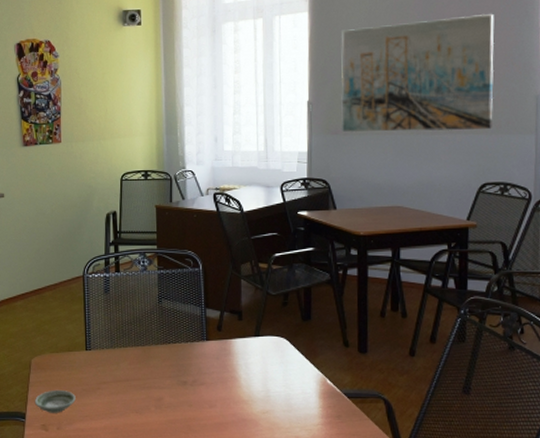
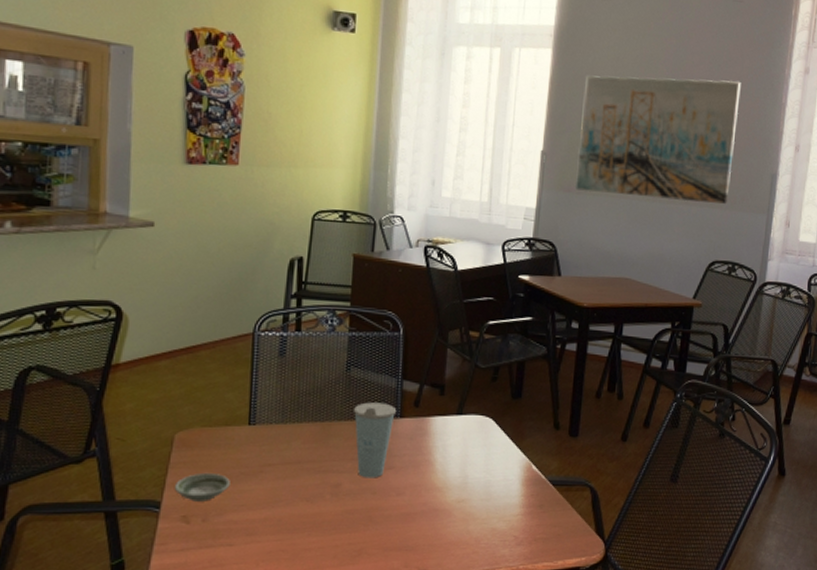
cup: none [166,328,203,393] -> present [353,402,397,478]

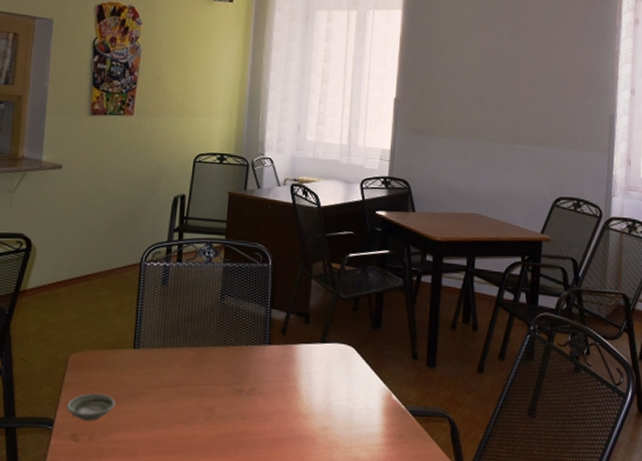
cup: present [353,402,397,478] -> none [226,329,266,403]
wall art: present [575,75,741,204] -> none [426,31,575,144]

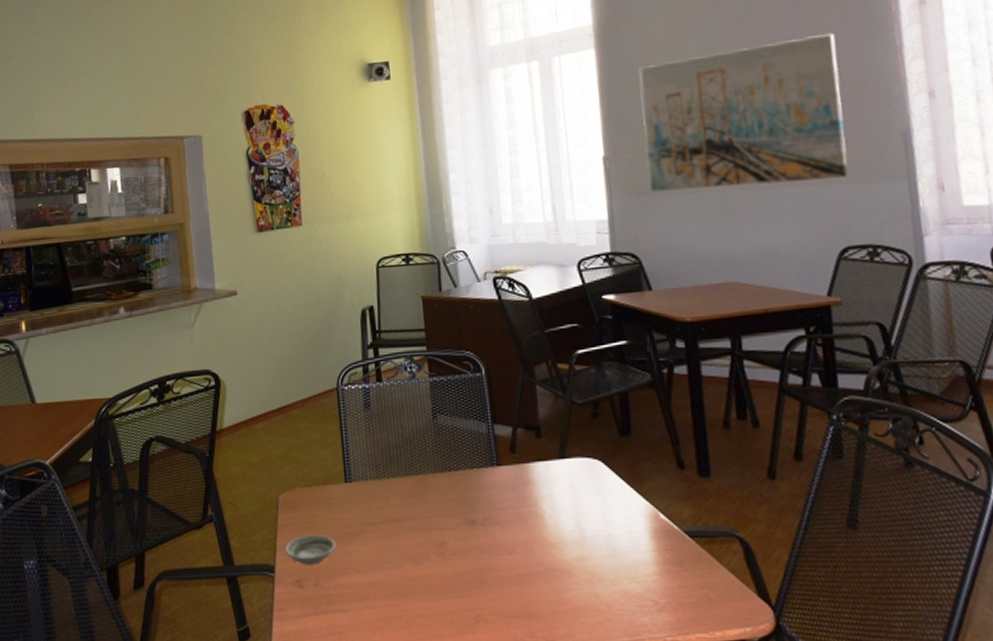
wall art: none [426,31,575,144] -> present [639,33,850,192]

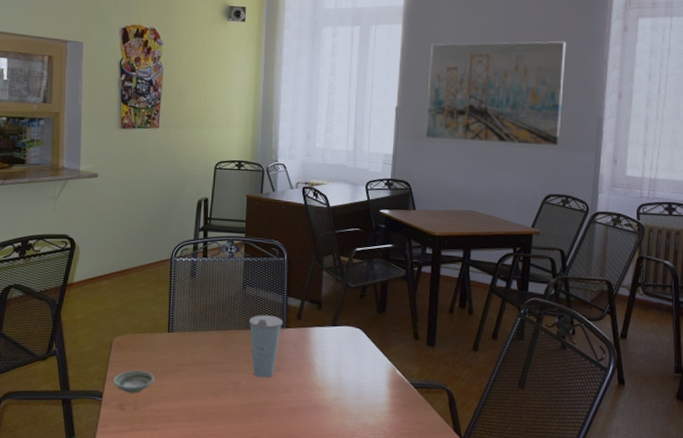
cup: none [446,450,493,535] -> present [248,315,283,378]

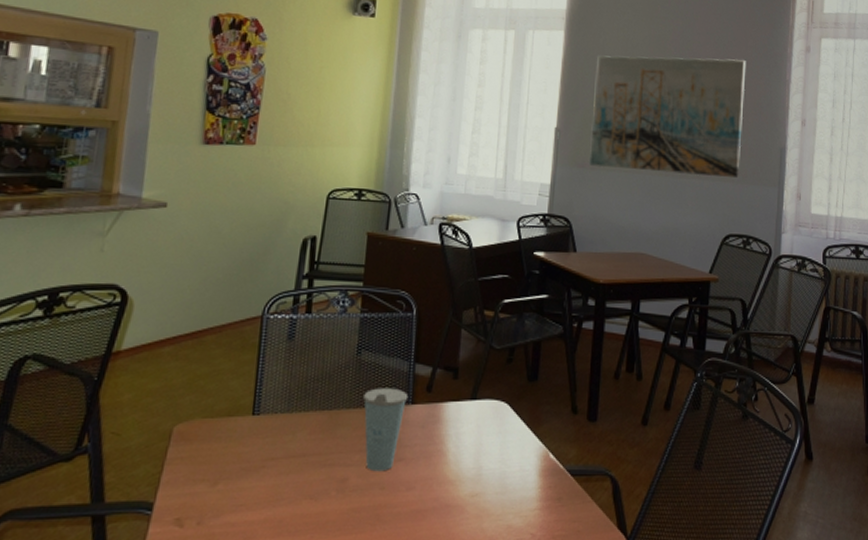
saucer: present [112,370,155,393] -> none [168,468,230,502]

